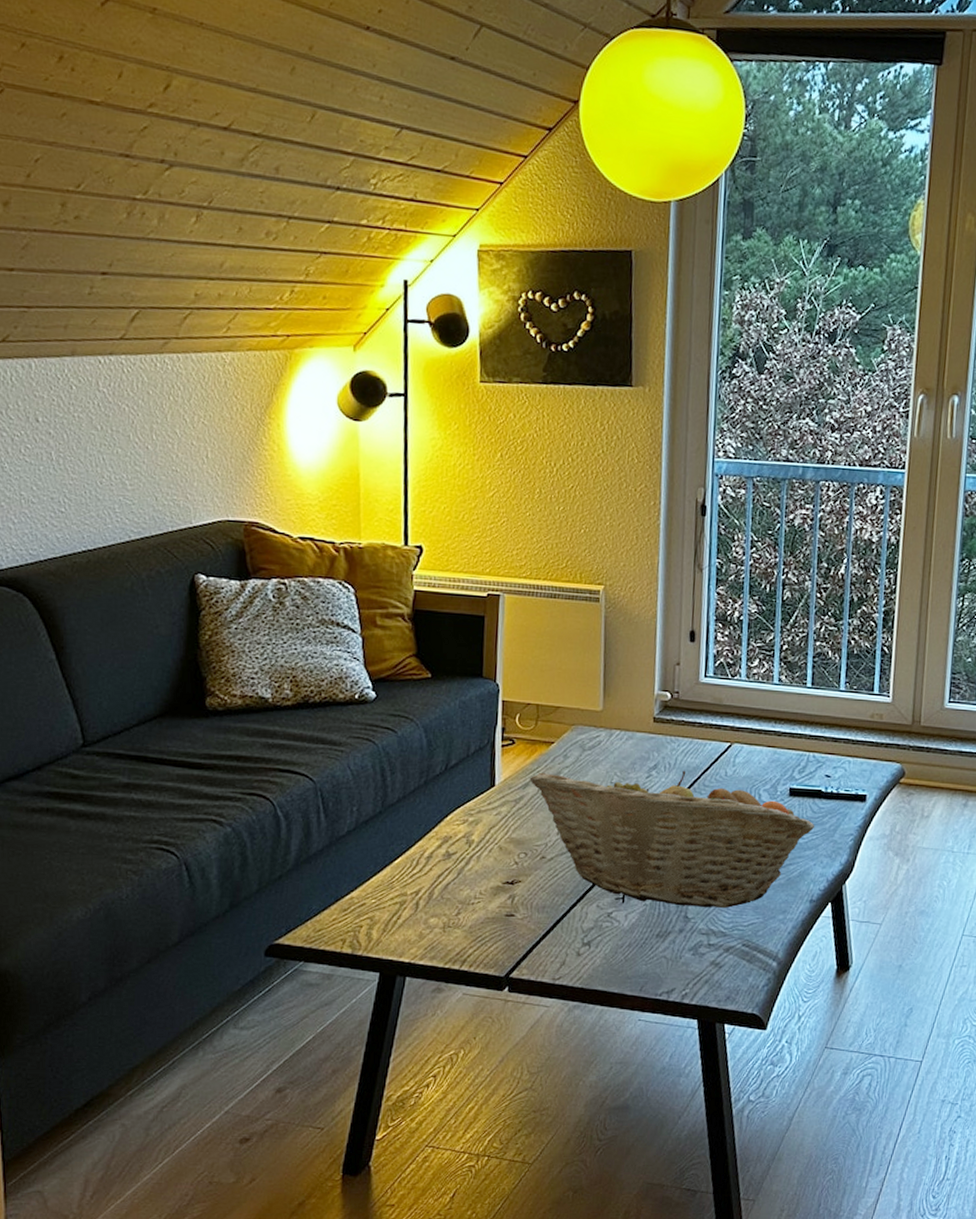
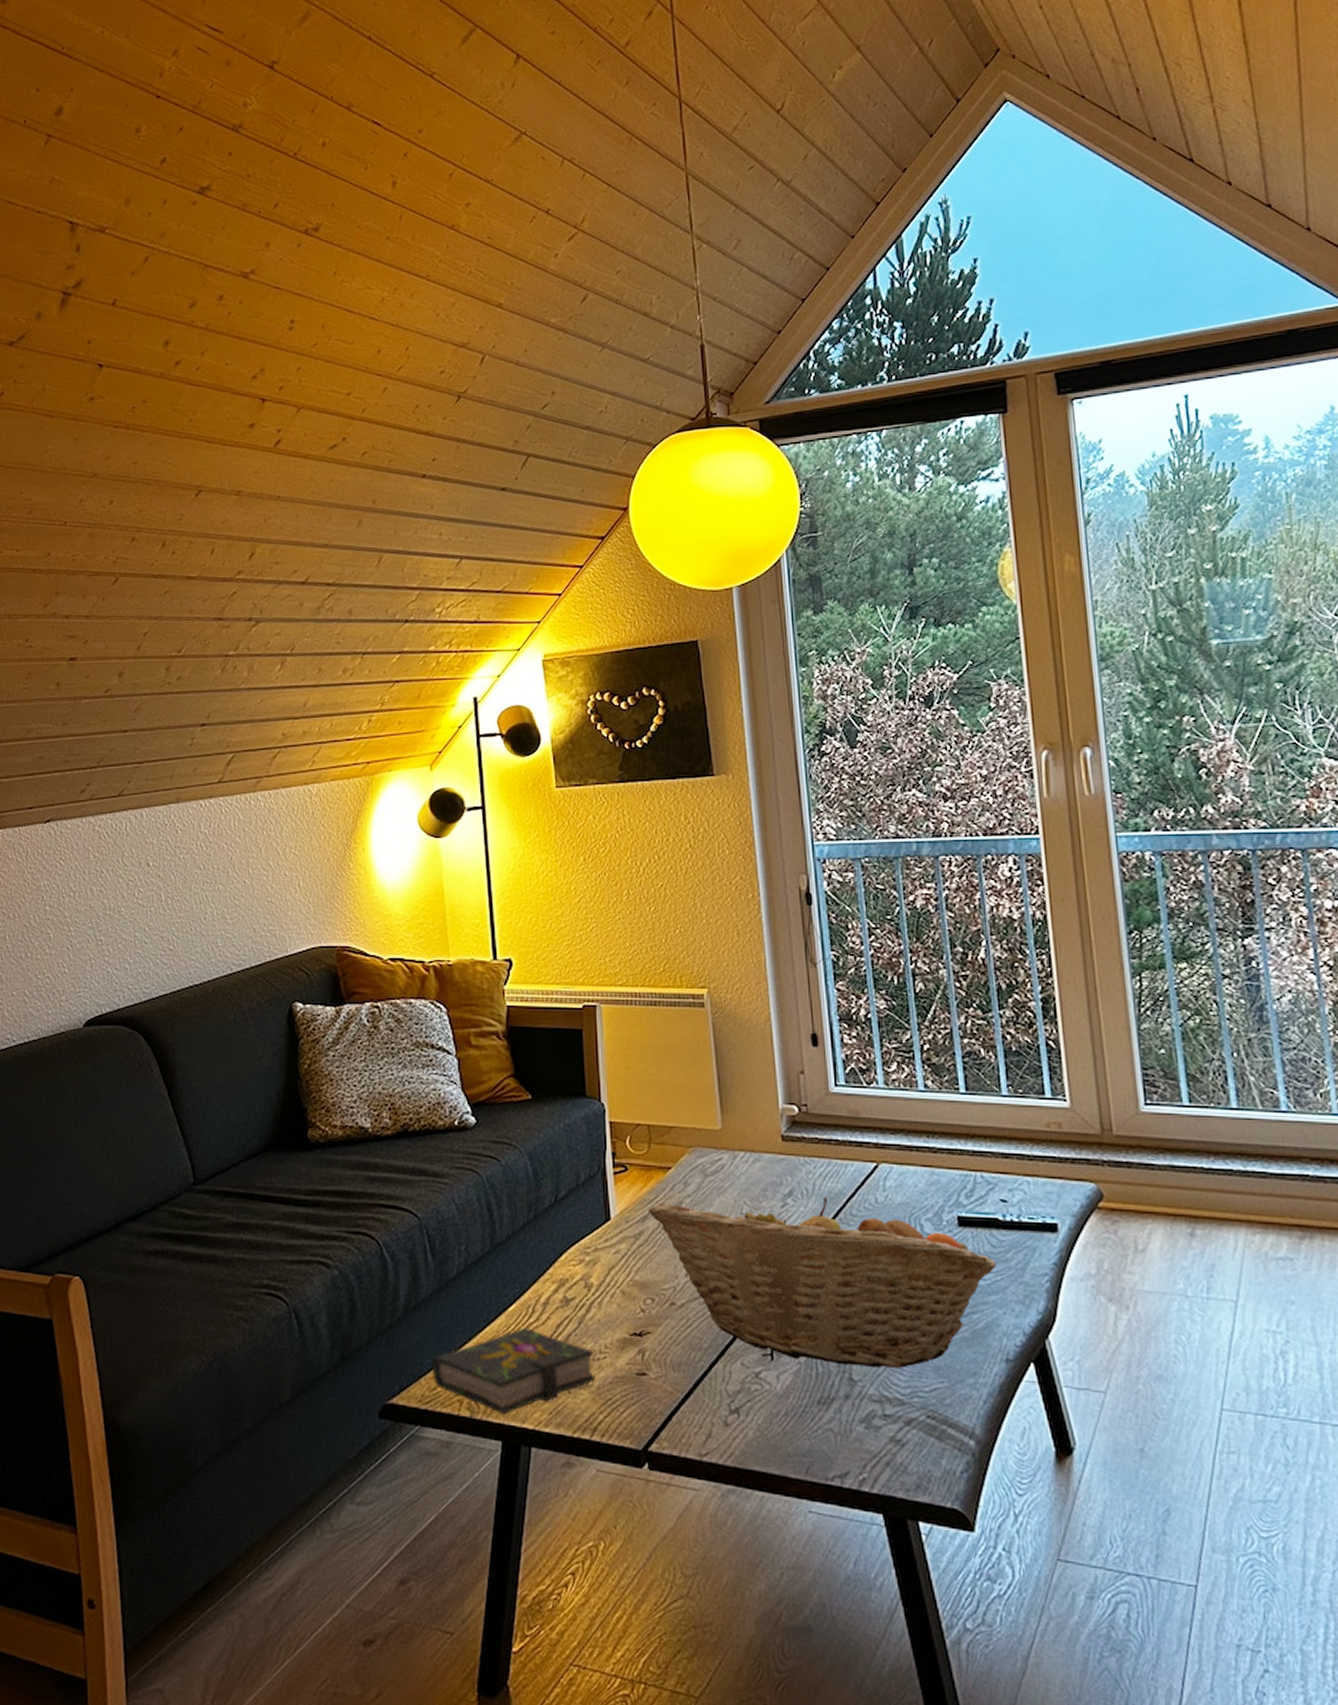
book: none [318,878,469,950] -> present [432,1328,595,1414]

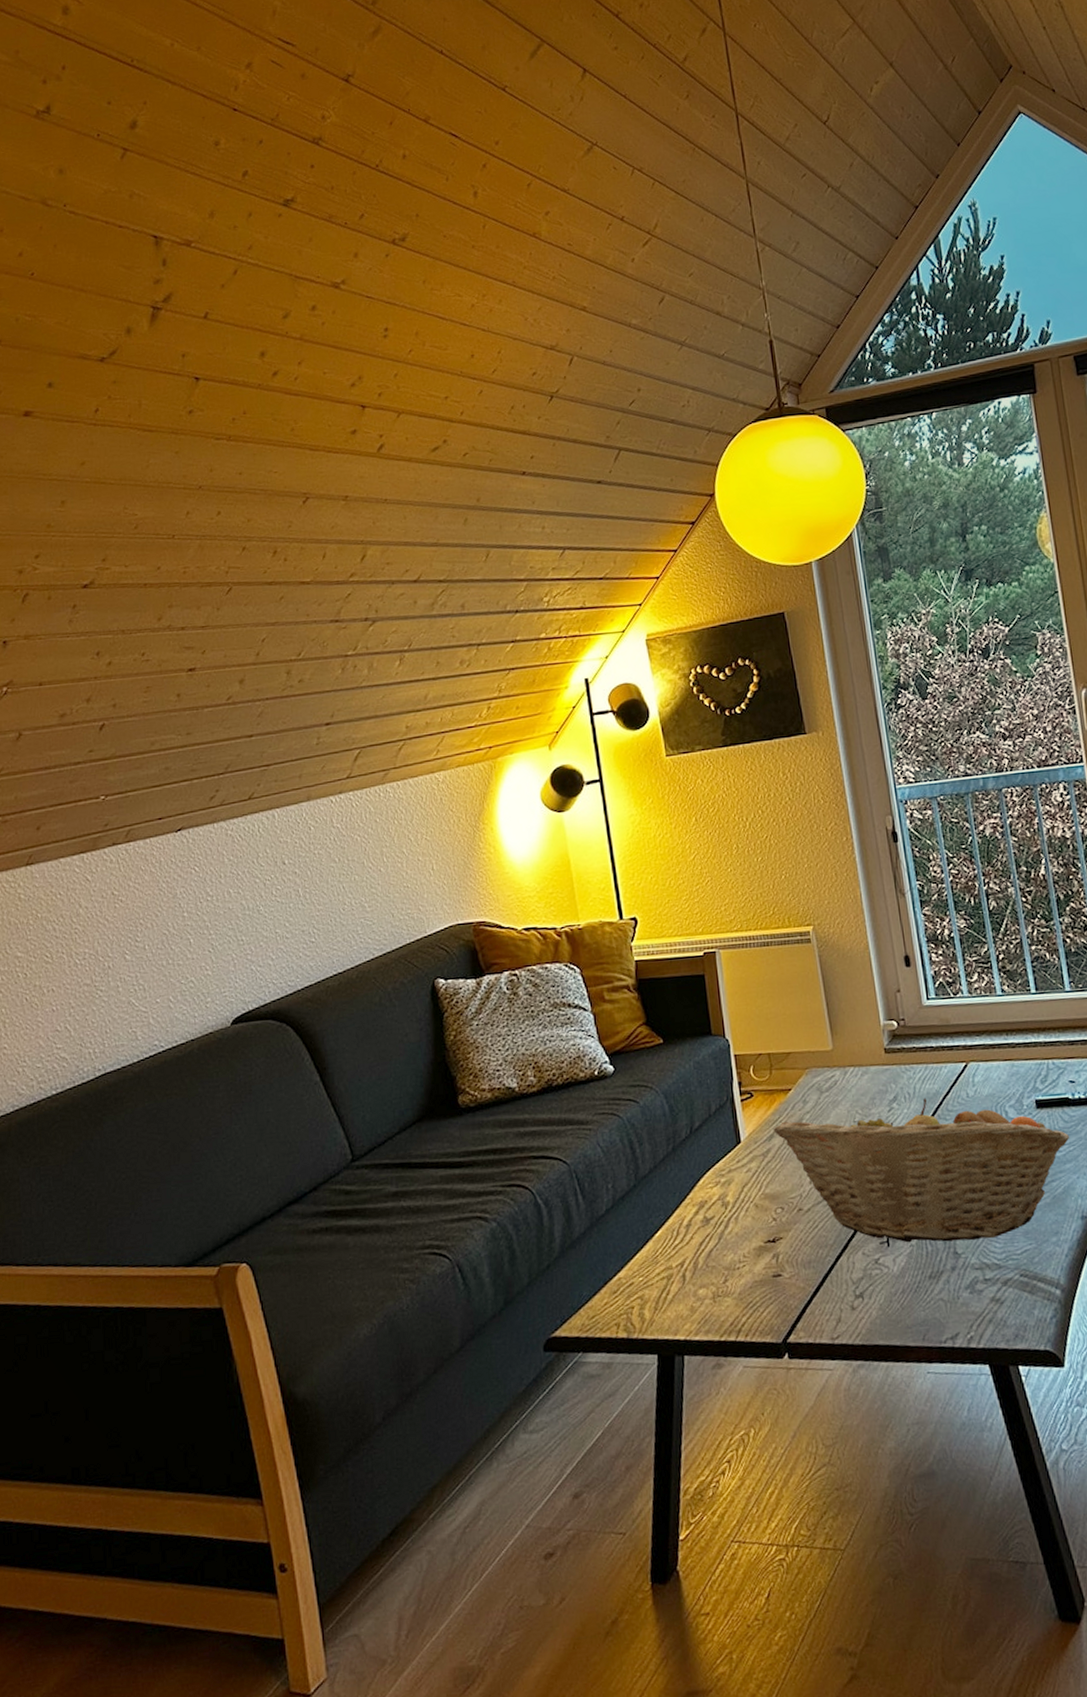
book: present [432,1328,595,1414] -> none [589,1249,737,1331]

